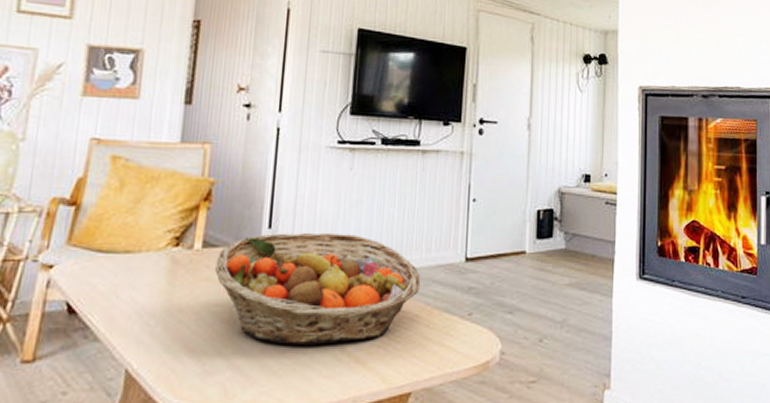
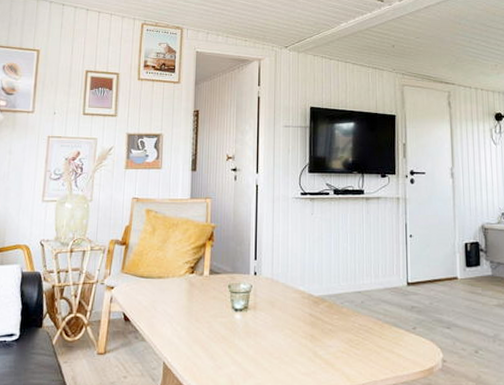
fruit basket: present [215,232,421,345] -> none [219,263,372,349]

